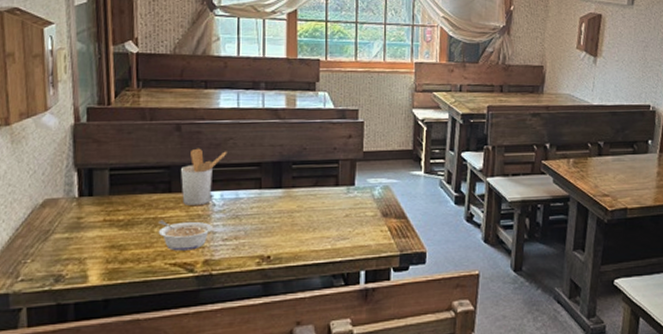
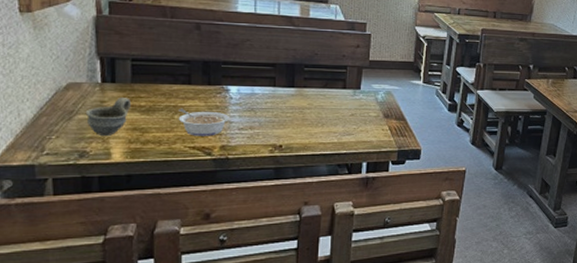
cup: none [61,212,109,256] -> present [85,98,131,136]
utensil holder: present [181,148,227,205] -> none [200,46,244,97]

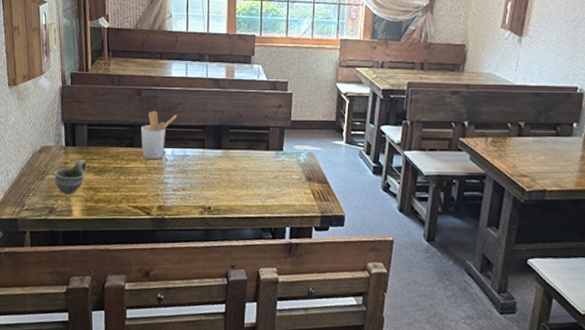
legume: present [178,108,230,136] -> none [123,169,166,197]
utensil holder: none [200,46,244,97] -> present [141,110,177,159]

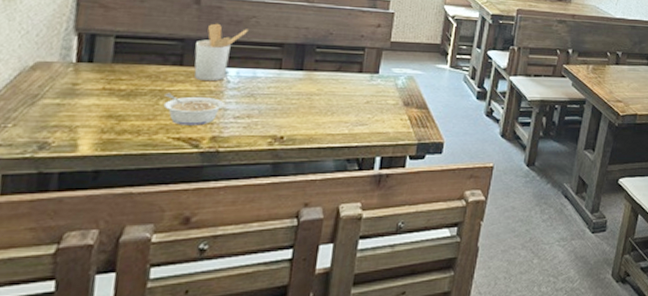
cup: present [53,160,87,194] -> none [52,80,109,124]
legume: none [123,169,166,197] -> present [163,92,226,126]

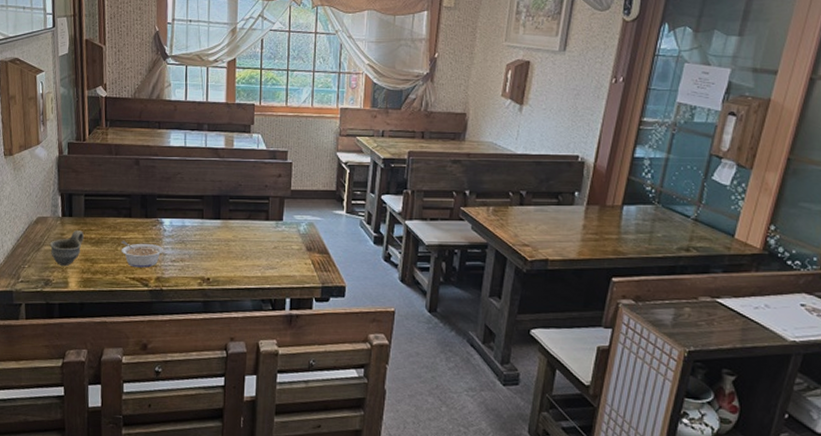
cup: none [52,80,109,124] -> present [49,230,84,266]
utensil holder: present [193,23,249,81] -> none [139,180,176,230]

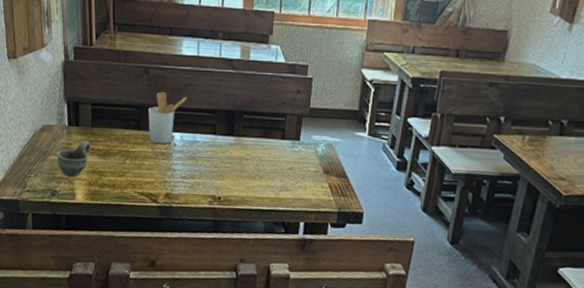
legume: present [121,240,164,268] -> none [129,153,174,183]
utensil holder: none [139,180,176,230] -> present [148,91,188,144]

